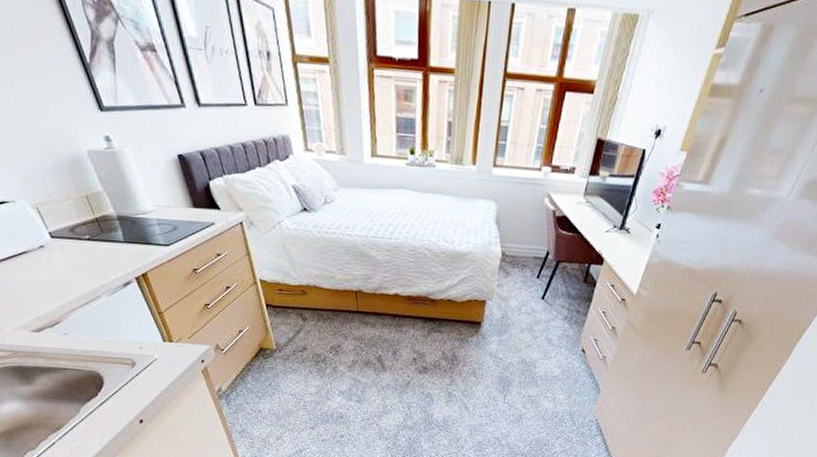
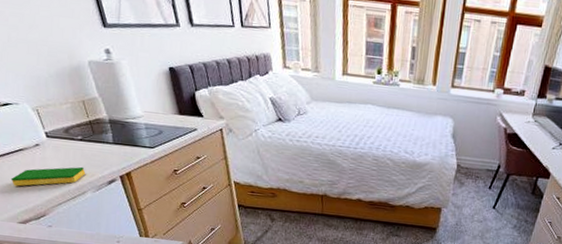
dish sponge: none [17,268,98,293] -> present [11,166,86,187]

